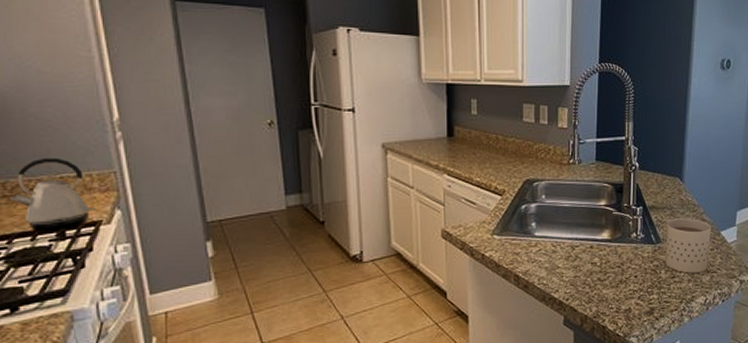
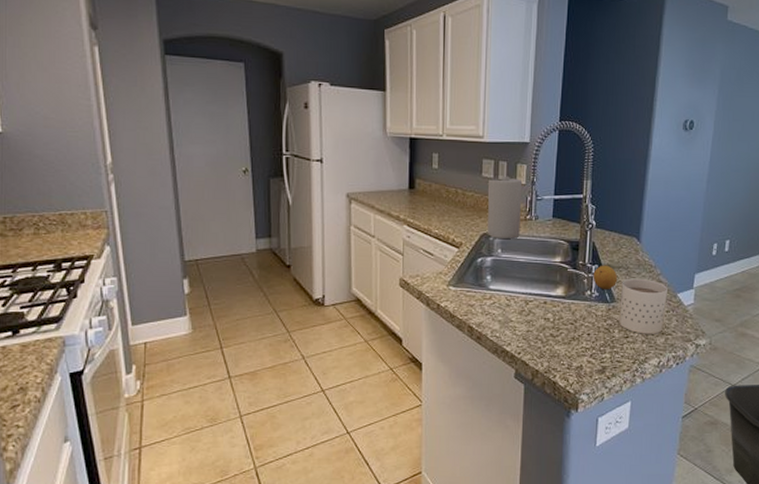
kettle: present [9,157,95,232] -> none [16,195,88,264]
paper towel holder: none [529,120,564,184] -> present [487,175,523,239]
fruit: none [638,206,663,232] -> present [593,265,618,290]

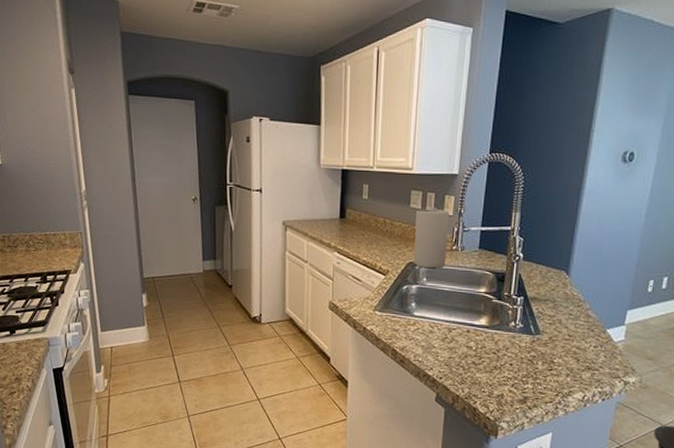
fruit: present [593,265,618,290] -> none [518,297,544,323]
mug: present [618,278,667,334] -> none [542,311,596,369]

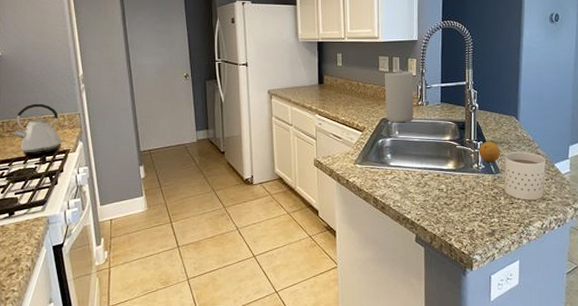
kettle: none [12,218,67,276] -> present [11,103,65,158]
fruit: none [518,297,544,323] -> present [479,141,501,163]
mug: none [542,311,596,369] -> present [503,151,546,200]

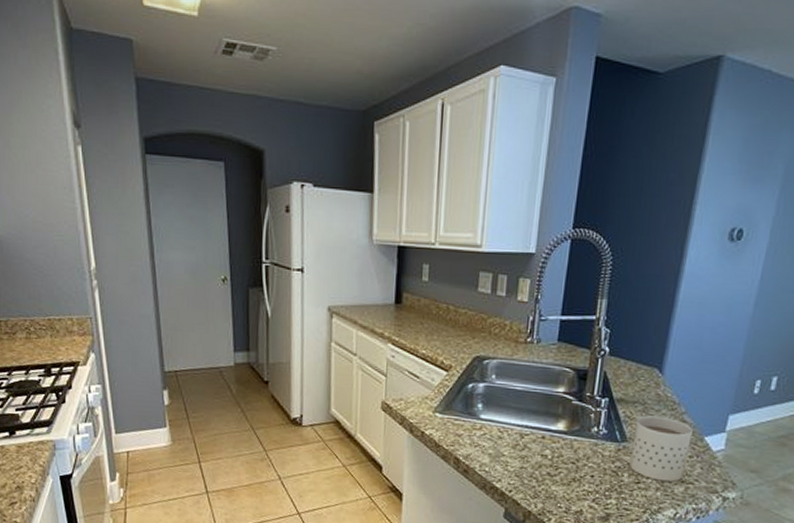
kettle: present [11,103,65,158] -> none [10,300,74,368]
paper towel holder: present [384,69,414,122] -> none [481,291,525,364]
fruit: present [479,141,501,163] -> none [601,398,632,428]

